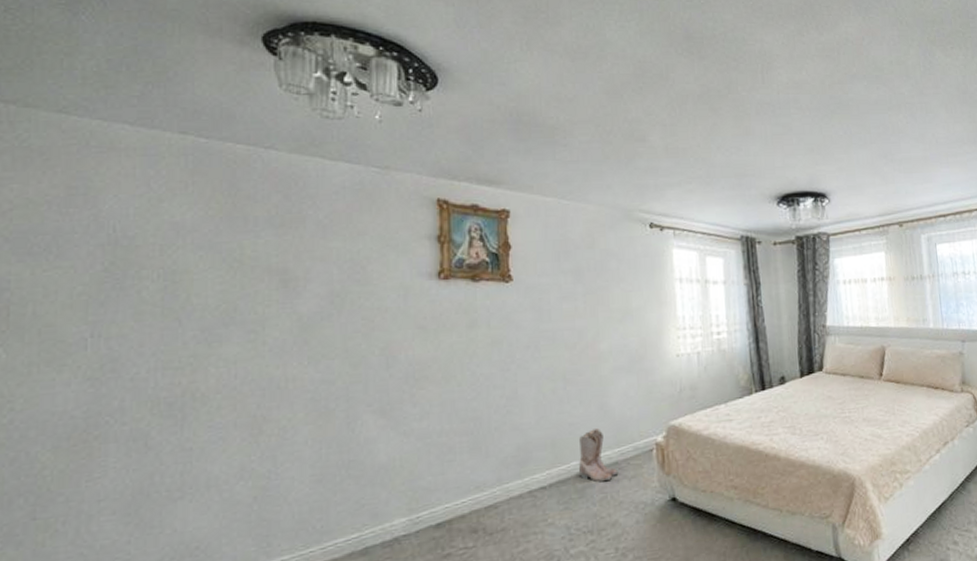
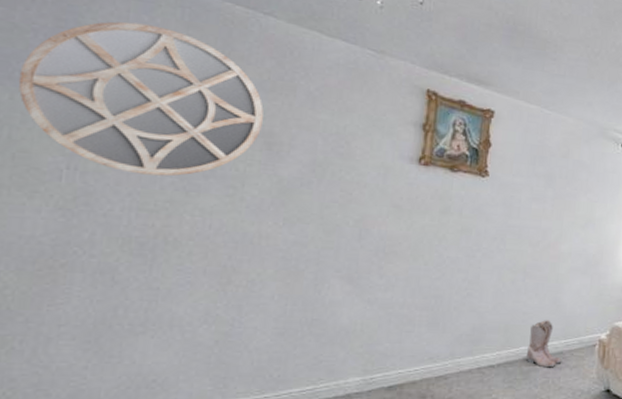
home mirror: none [37,178,275,333] -> present [18,21,264,177]

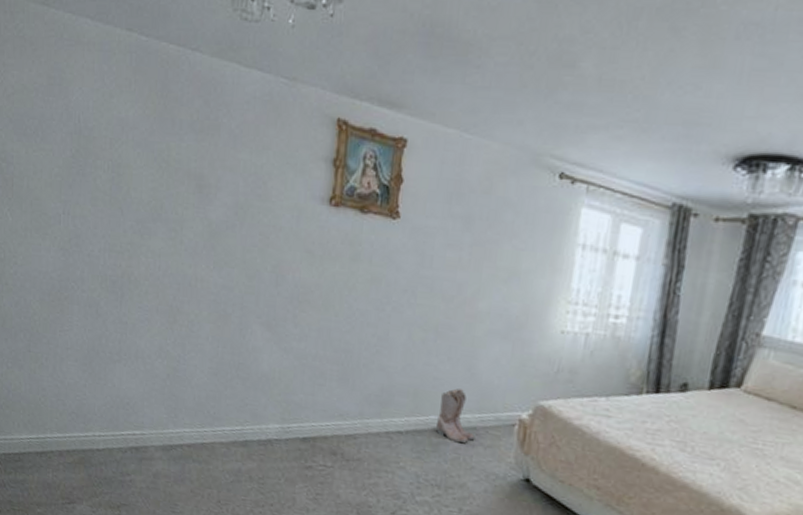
home mirror: present [18,21,264,177] -> none [29,73,195,220]

